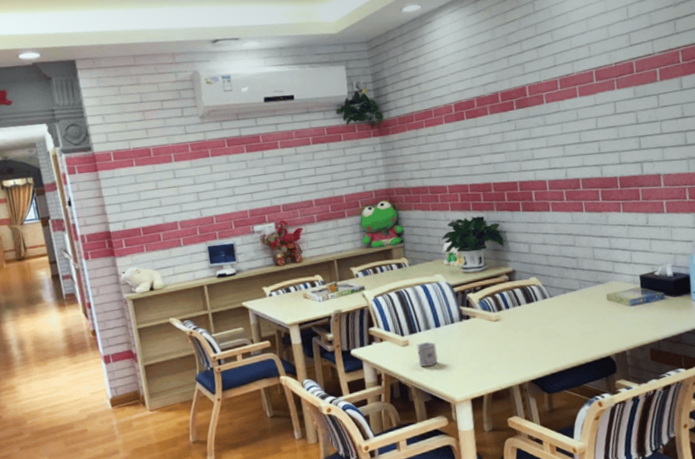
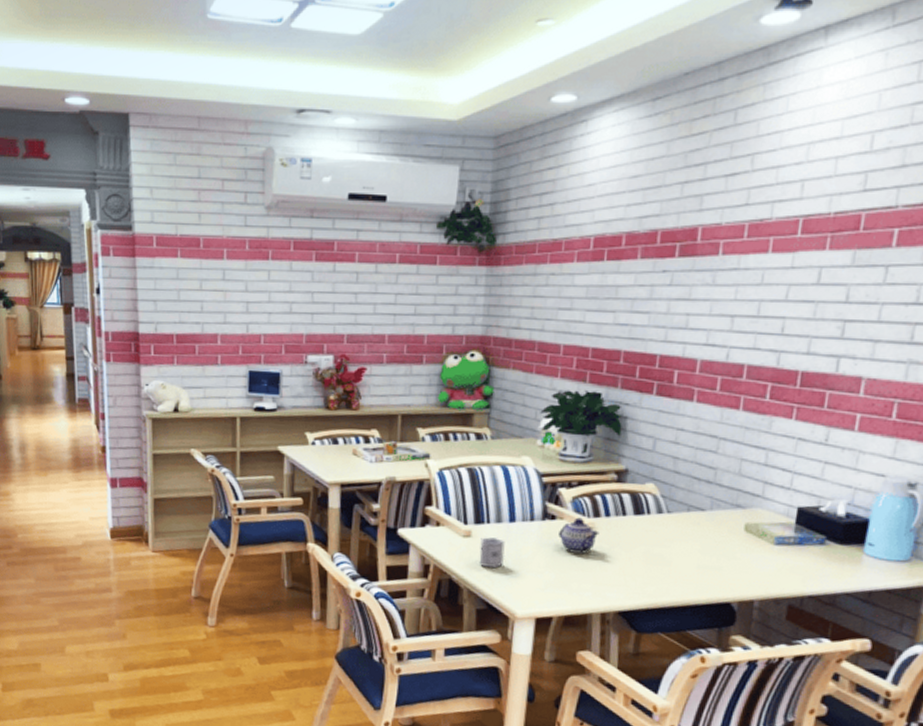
teapot: none [474,313,505,342] -> present [558,517,599,554]

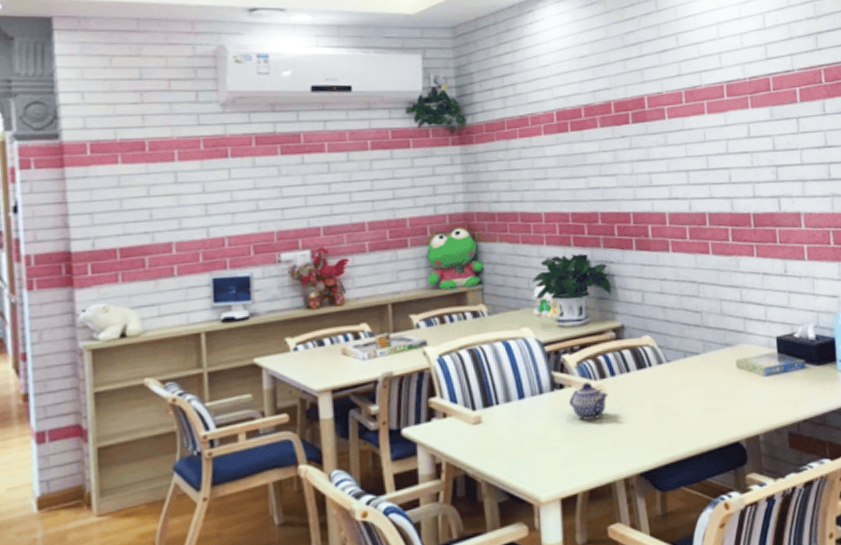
cup: present [479,537,505,569] -> none [492,419,520,453]

